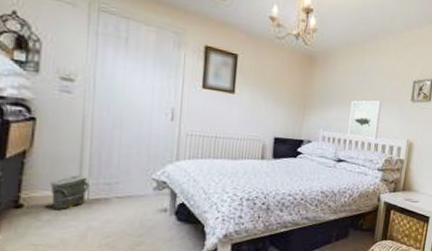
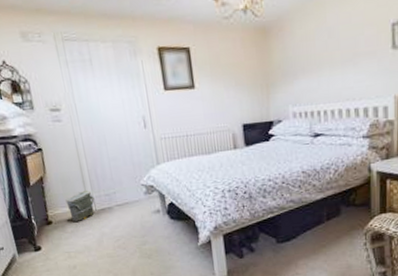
wall art: present [347,100,382,140] -> none [318,57,357,107]

